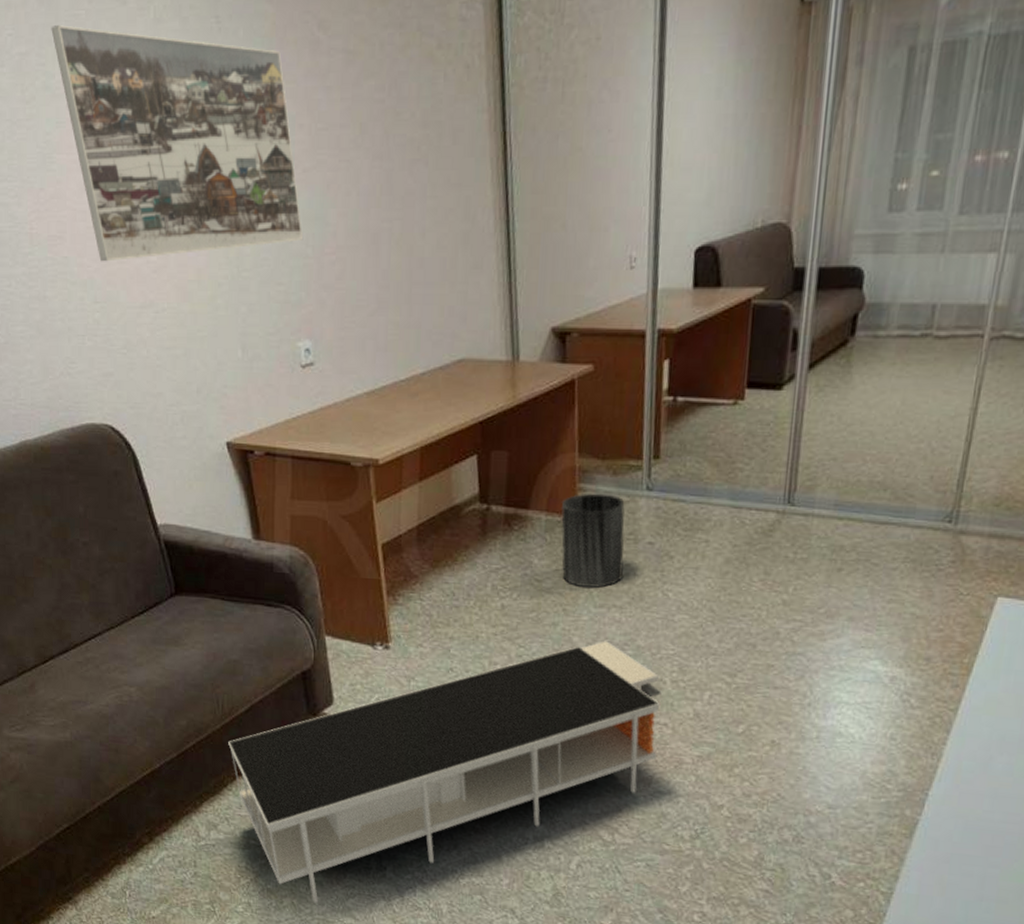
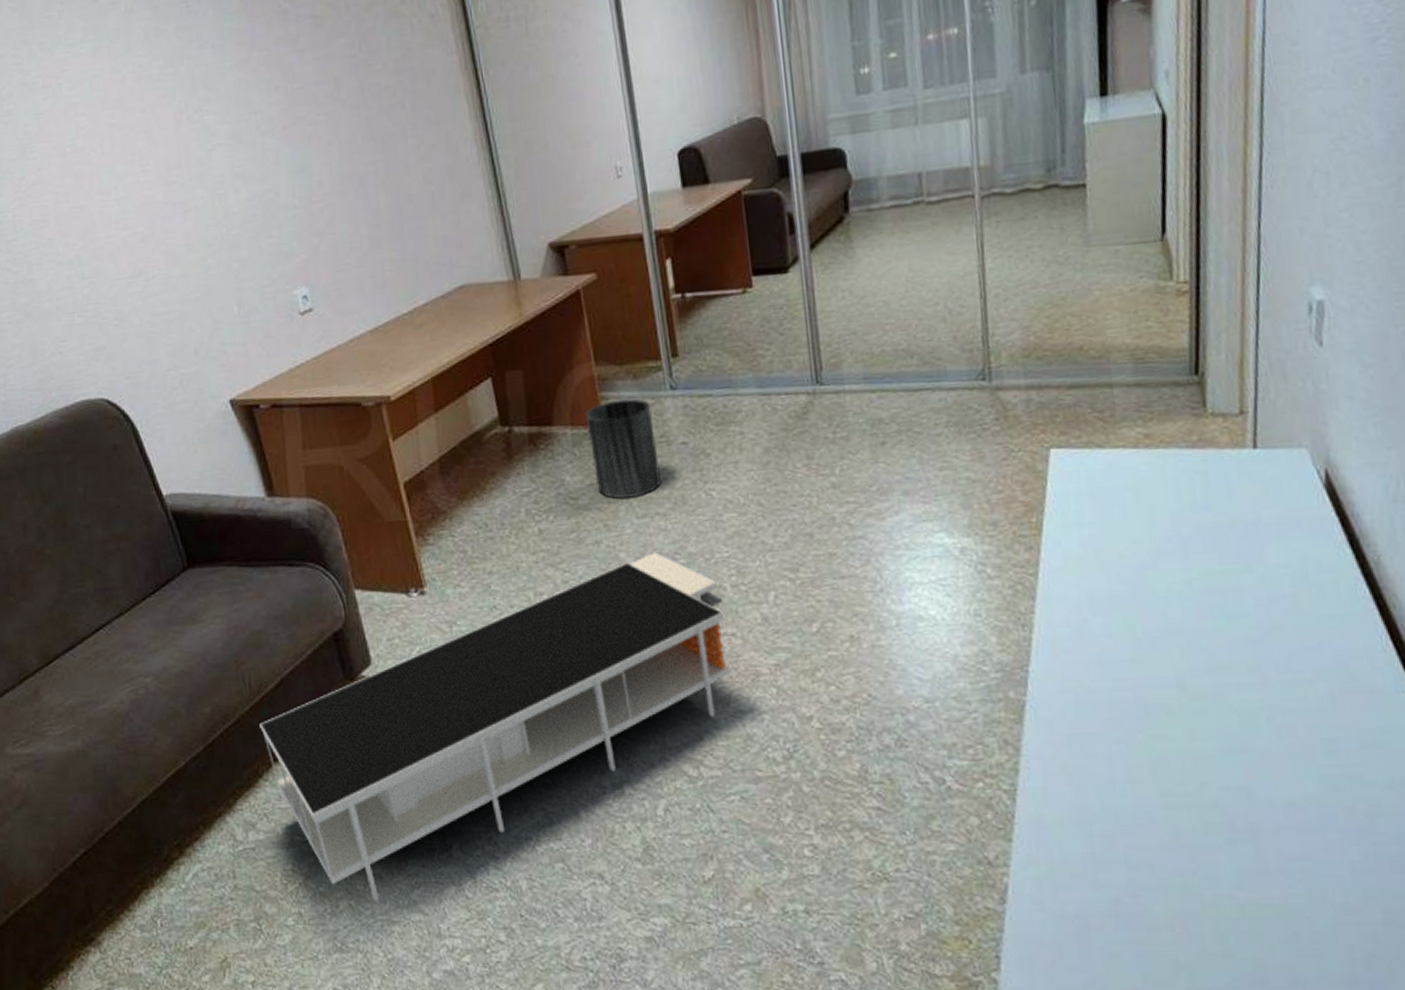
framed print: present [51,25,302,262] -> none [25,24,289,239]

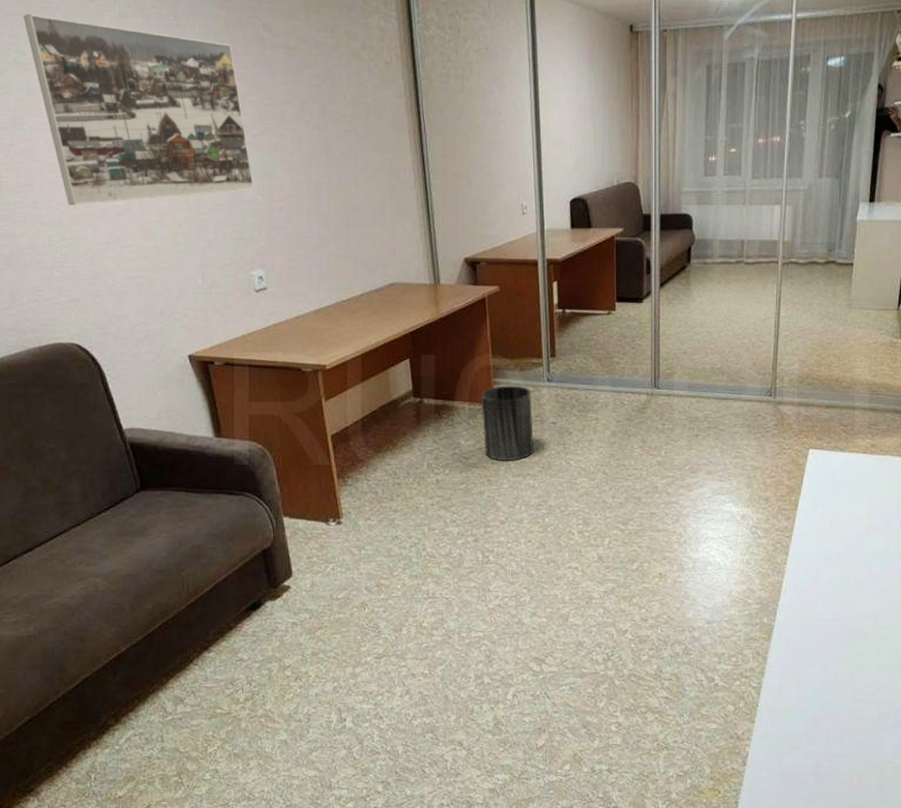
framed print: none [25,24,289,239] -> present [23,14,254,206]
architectural model: present [260,552,730,902] -> none [194,503,571,761]

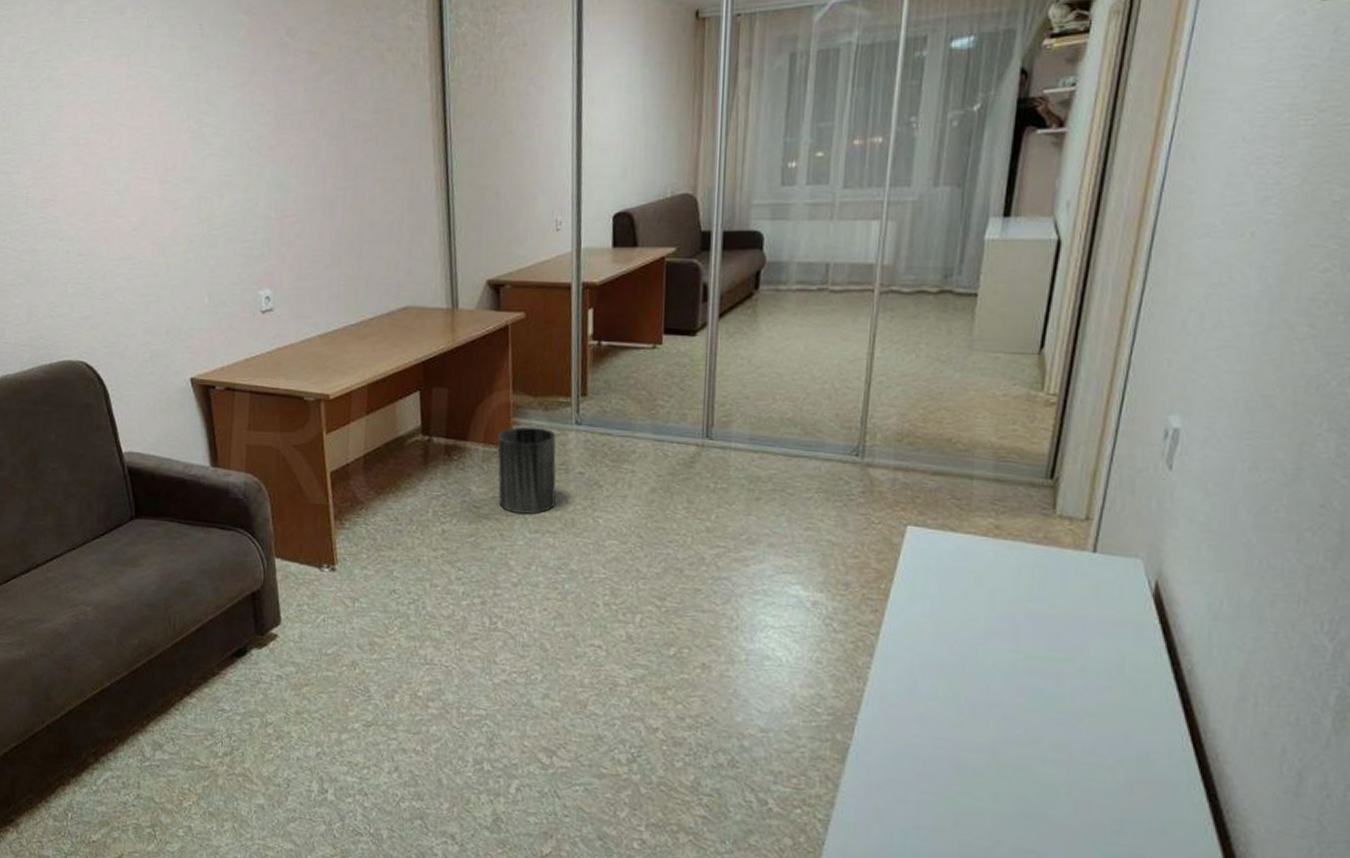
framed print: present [23,14,254,206] -> none [58,30,267,221]

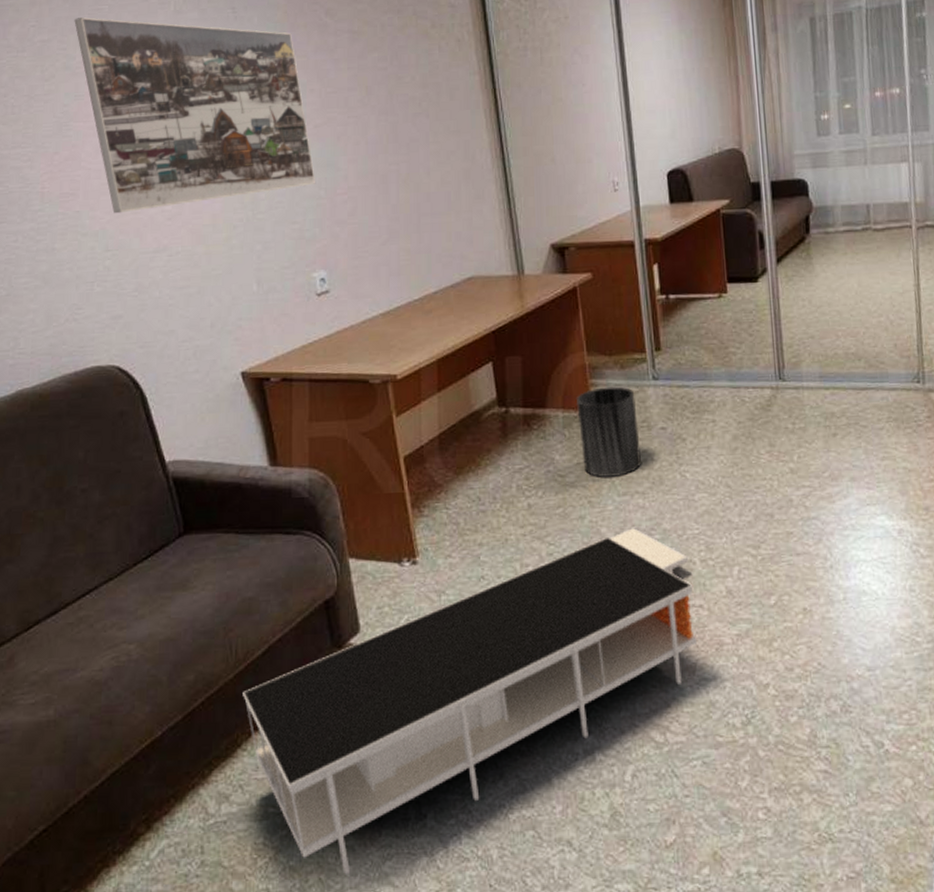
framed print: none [58,30,267,221] -> present [74,17,315,214]
architectural model: none [178,564,594,828] -> present [243,528,697,875]

